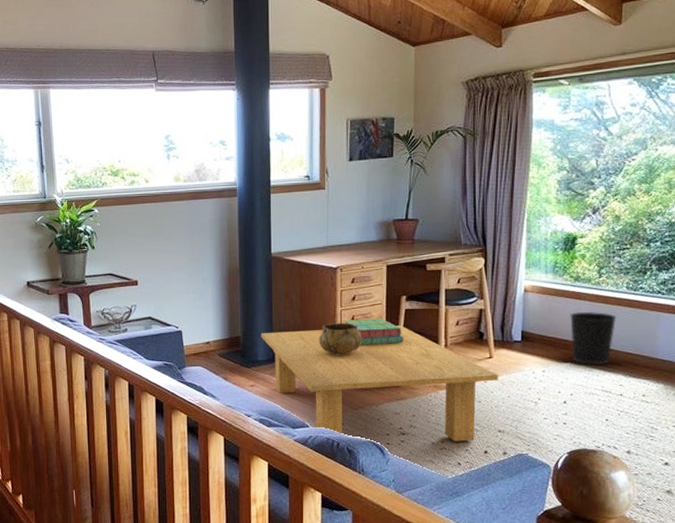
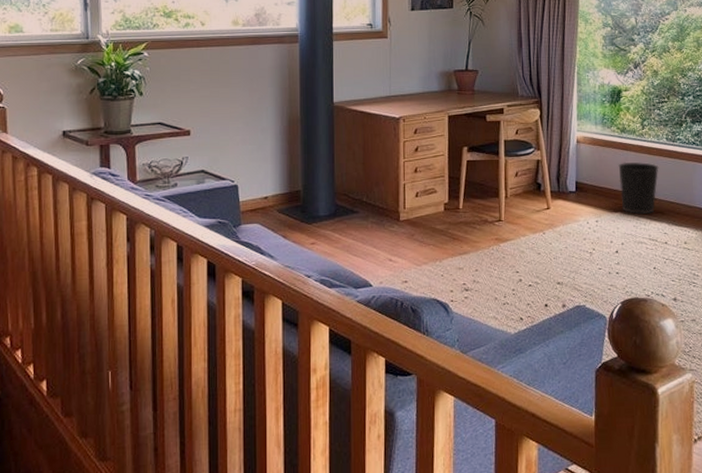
coffee table: present [260,325,498,442] -> none [322,177,556,296]
decorative bowl: present [319,323,362,355] -> none [382,175,425,209]
stack of books: present [344,318,404,346] -> none [407,169,466,198]

